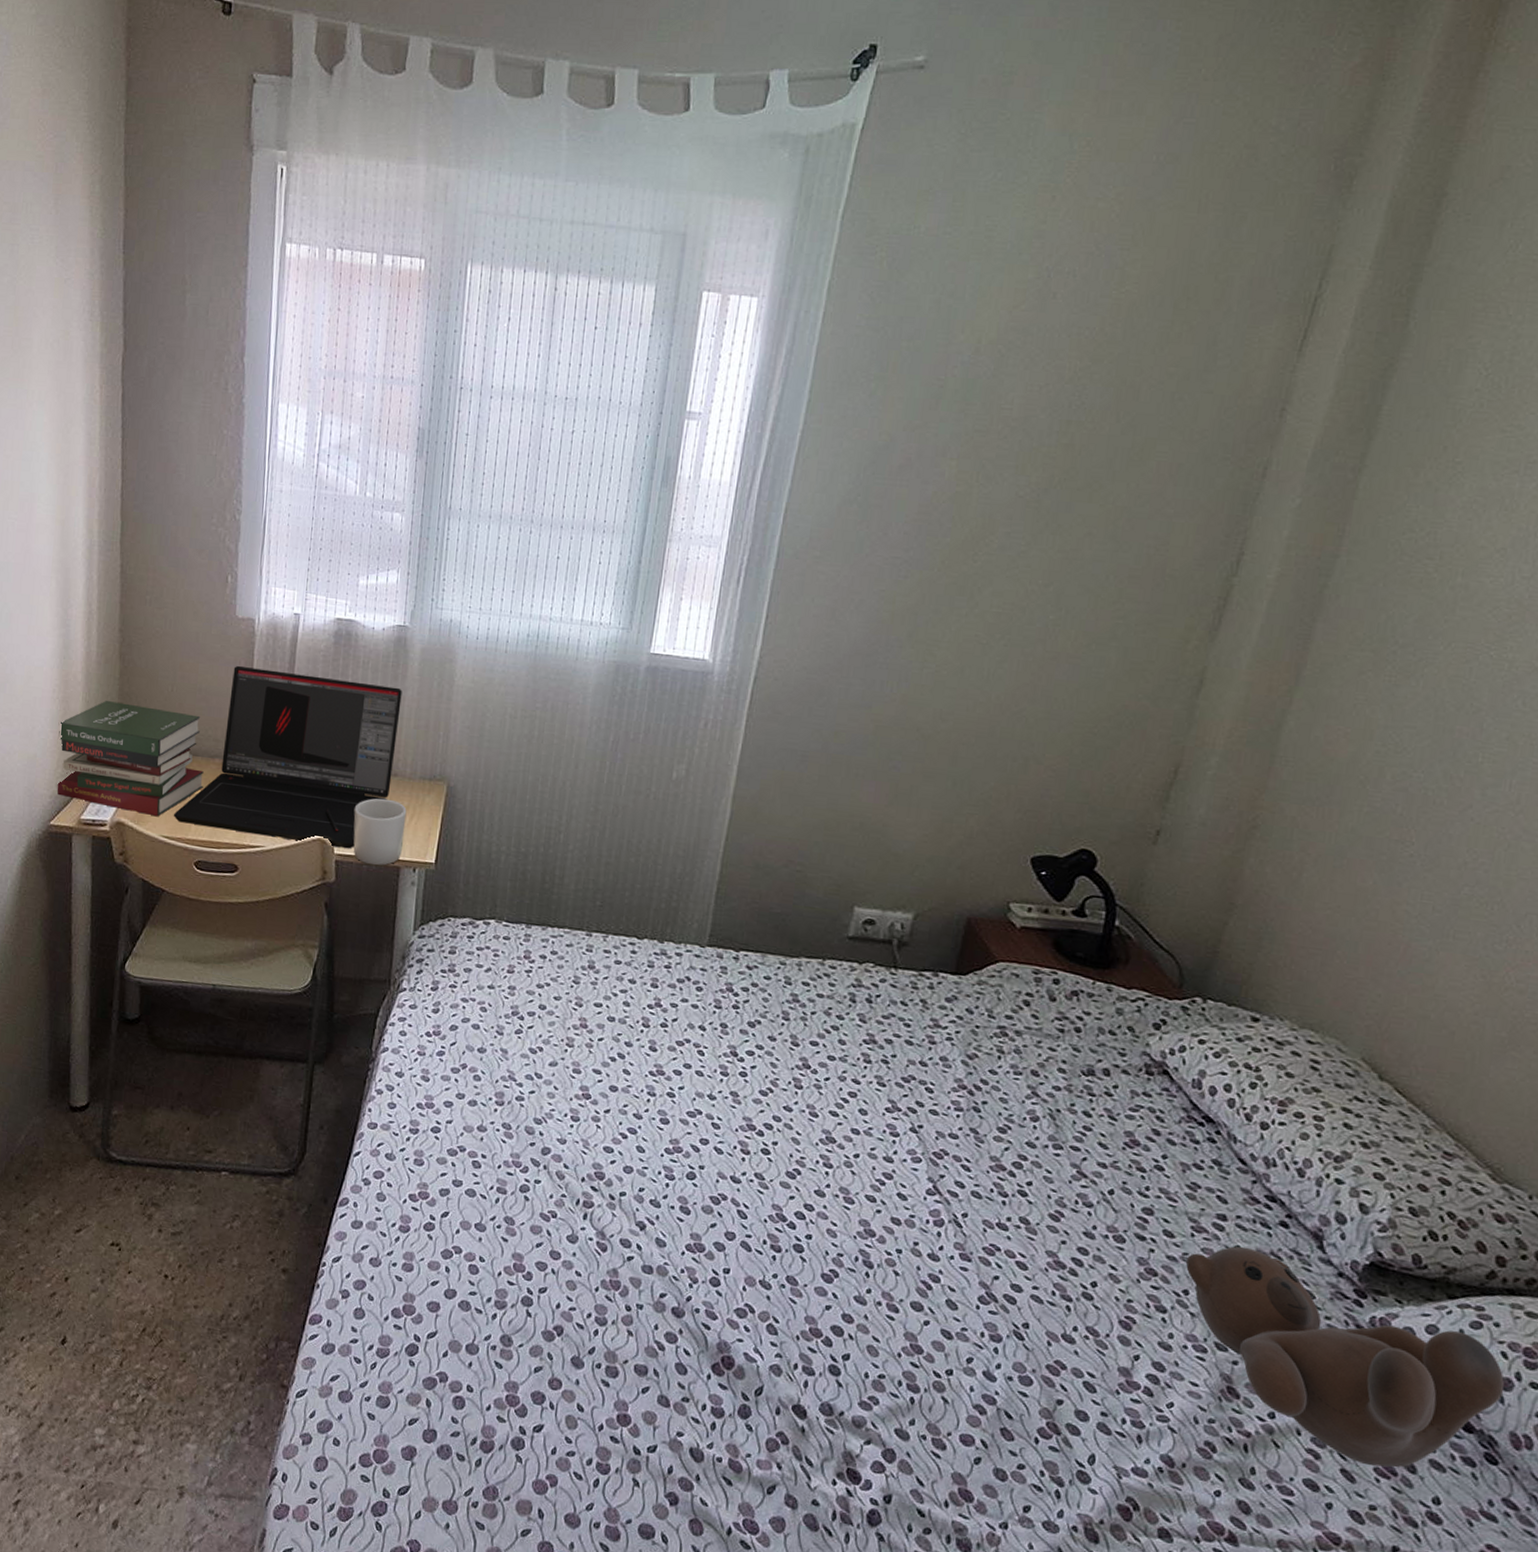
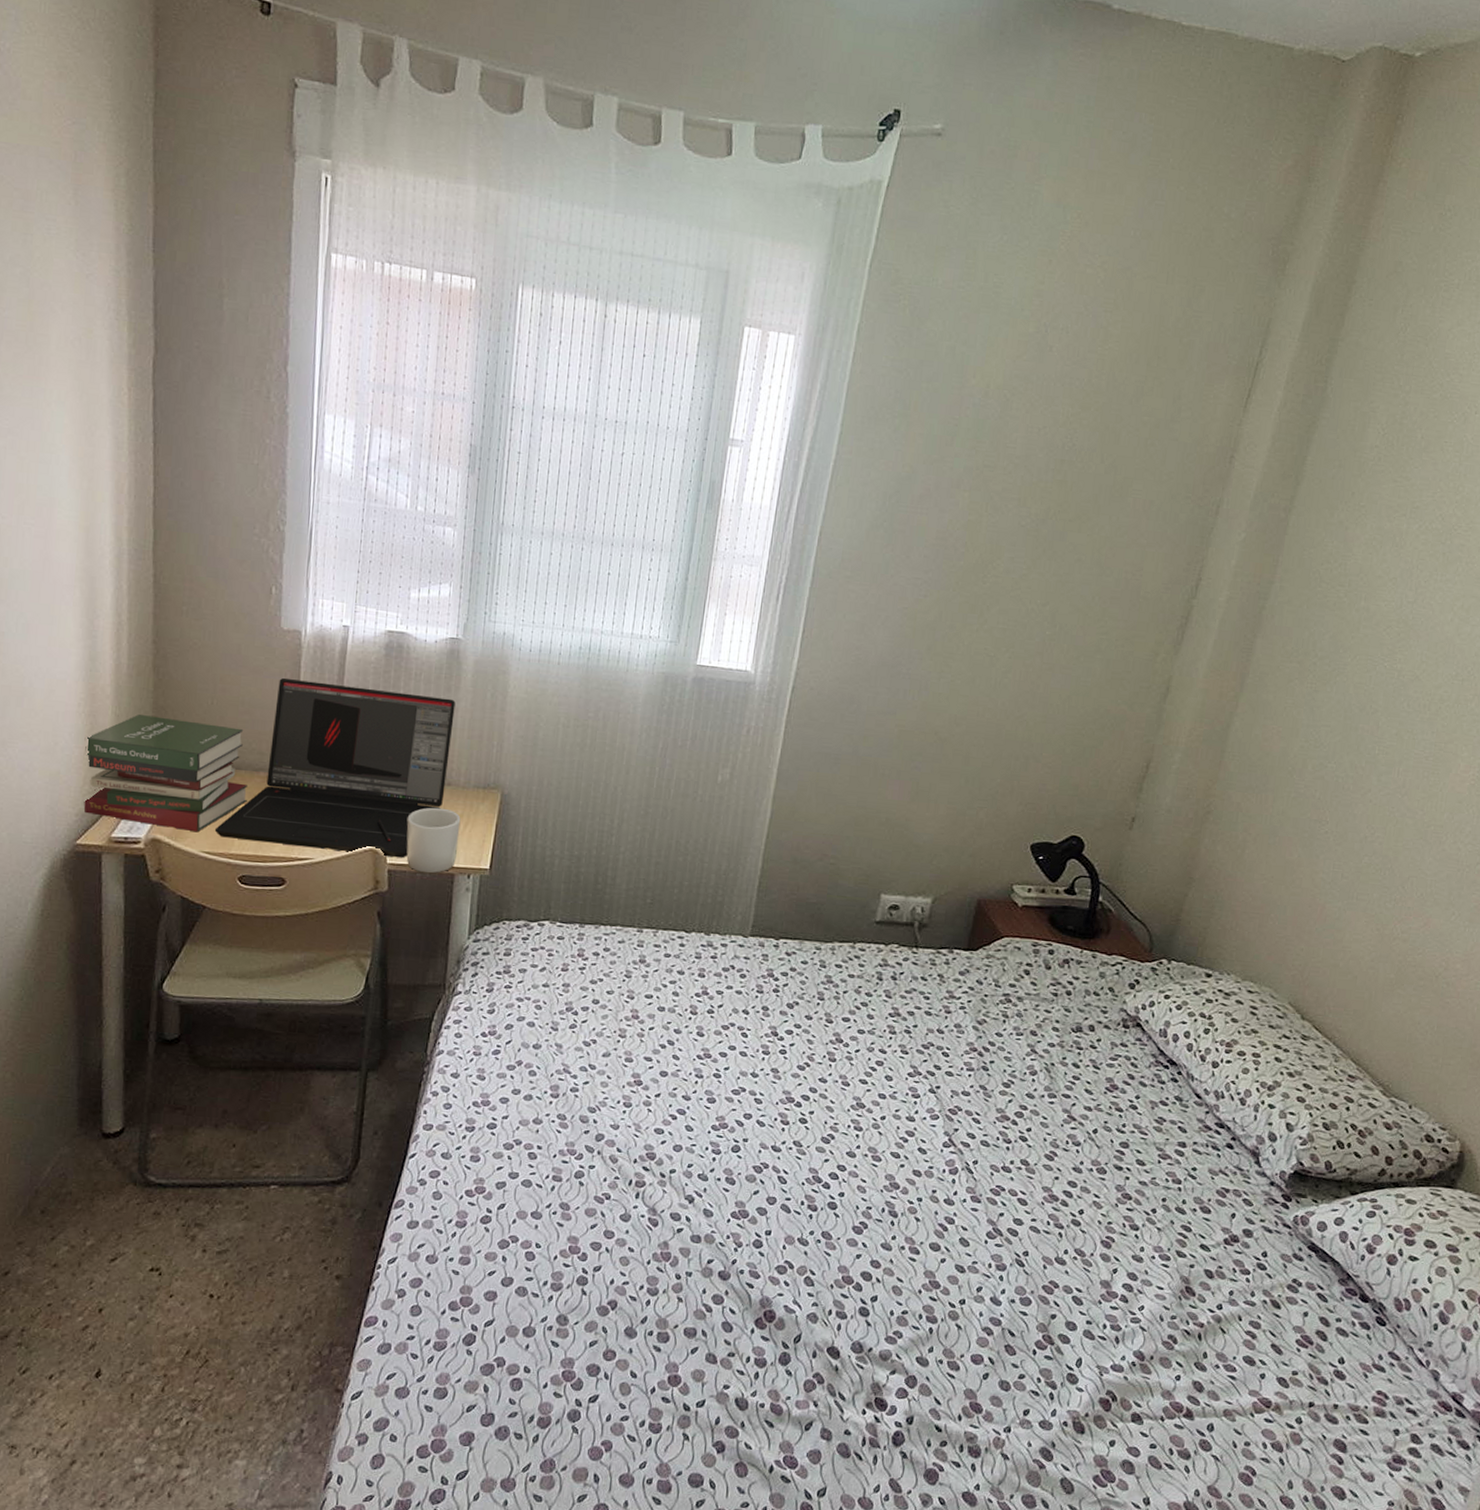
teddy bear: present [1186,1246,1505,1468] -> none [1154,1167,1391,1339]

